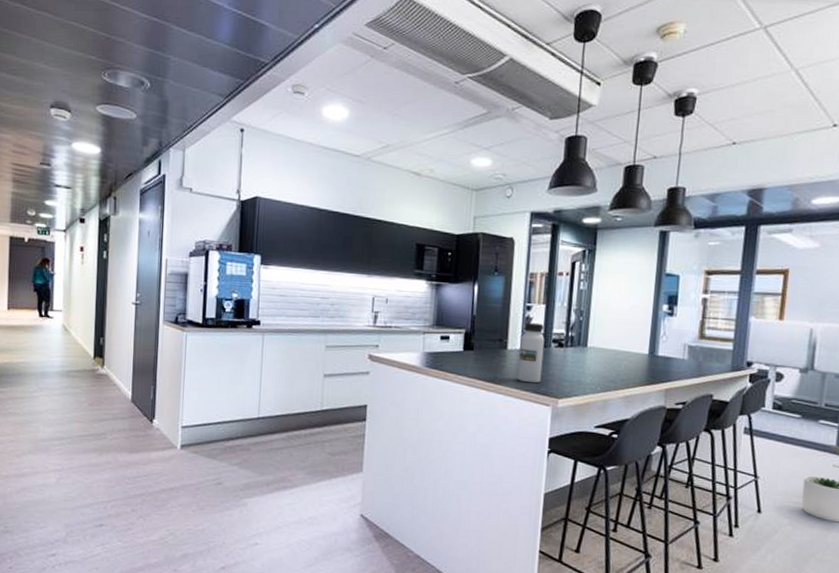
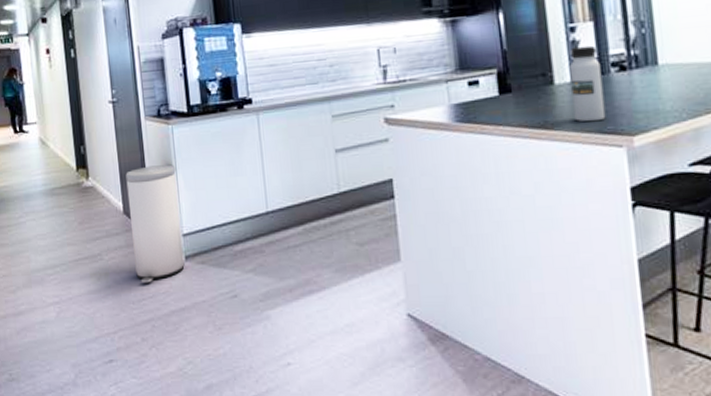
pedal bin: none [135,364,184,464] -> present [125,164,185,284]

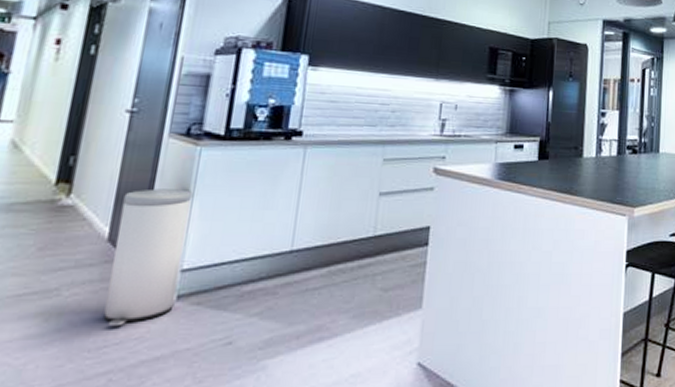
water bottle: present [569,45,606,122] -> none [594,129,619,193]

